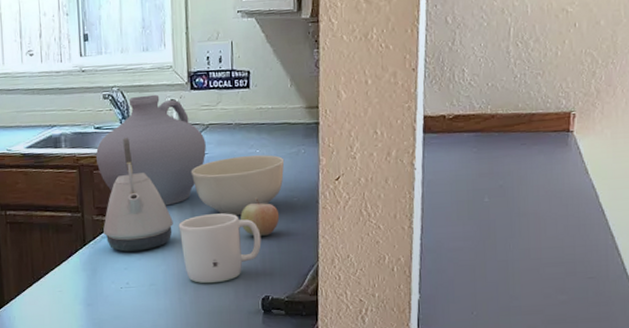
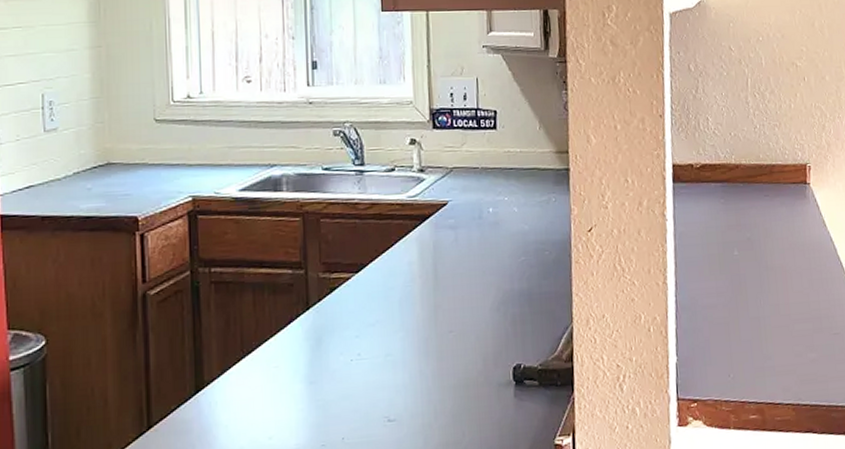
ceramic jug: present [96,94,206,206] -> none [324,132,450,261]
kettle: present [103,138,173,252] -> none [331,181,413,316]
mug: present [178,213,262,284] -> none [419,268,512,352]
bowl: present [190,155,285,216] -> none [433,203,535,272]
fruit: present [240,197,280,236] -> none [488,250,531,295]

